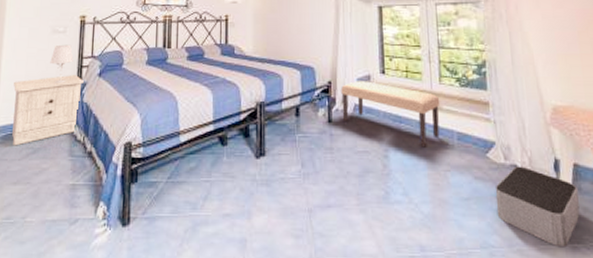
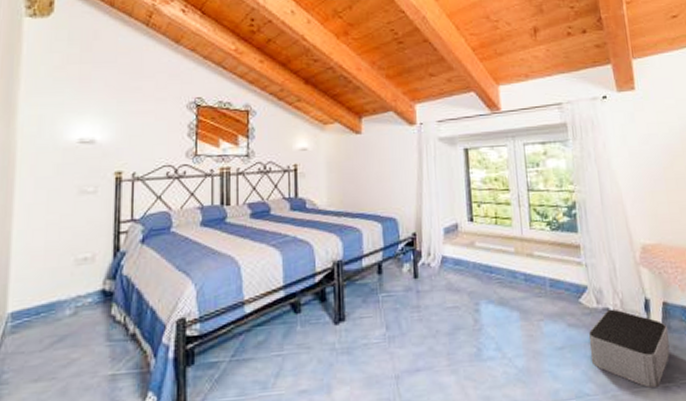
nightstand: present [12,75,84,146] -> none [30,243,122,335]
table lamp: present [50,44,74,83] -> none [77,207,108,255]
bench: present [341,81,440,148] -> none [427,230,532,298]

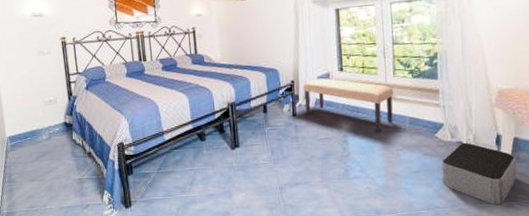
bench: none [427,230,532,298] -> present [303,78,394,132]

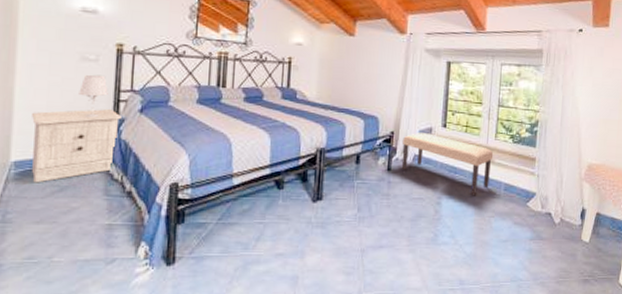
nightstand: none [14,90,75,152] -> present [32,109,121,183]
table lamp: none [41,64,62,98] -> present [79,74,108,118]
storage bin: present [442,142,516,205] -> none [528,214,596,280]

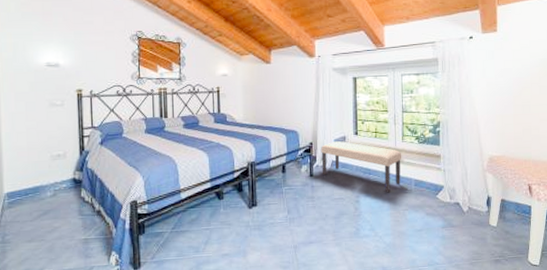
nightstand: present [32,109,121,183] -> none [17,144,86,209]
table lamp: present [79,74,108,118] -> none [51,116,74,153]

